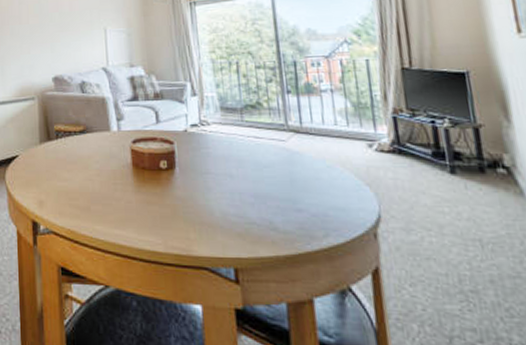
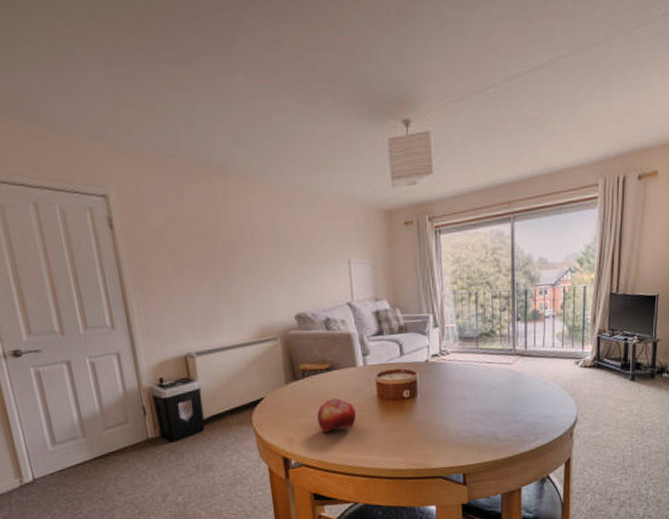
fruit: none [69,163,110,199] -> present [317,398,357,433]

